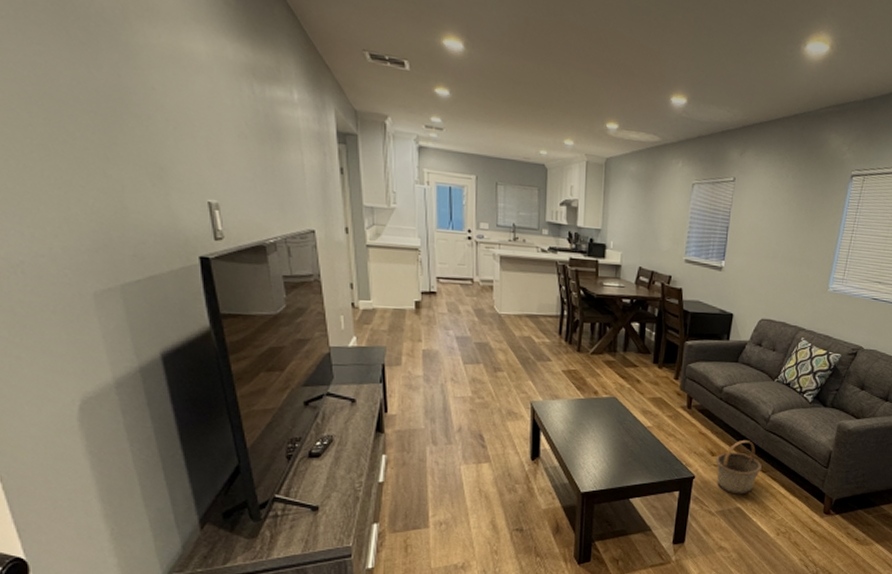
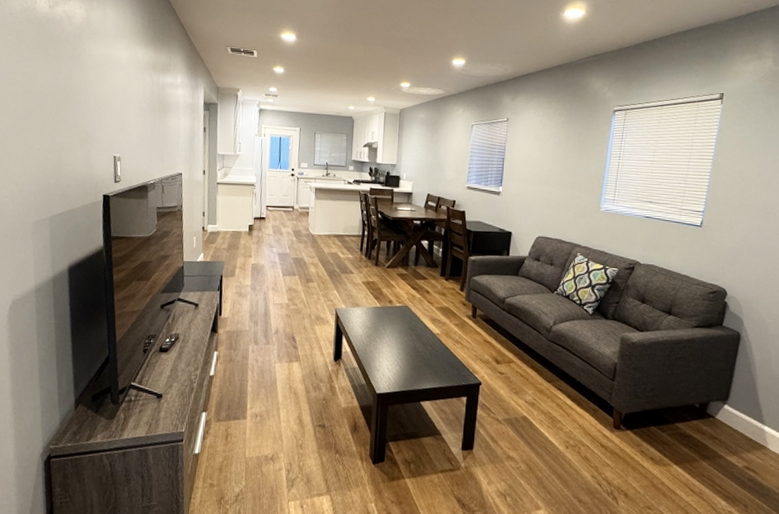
basket: present [716,439,762,495] -> none [501,349,546,404]

